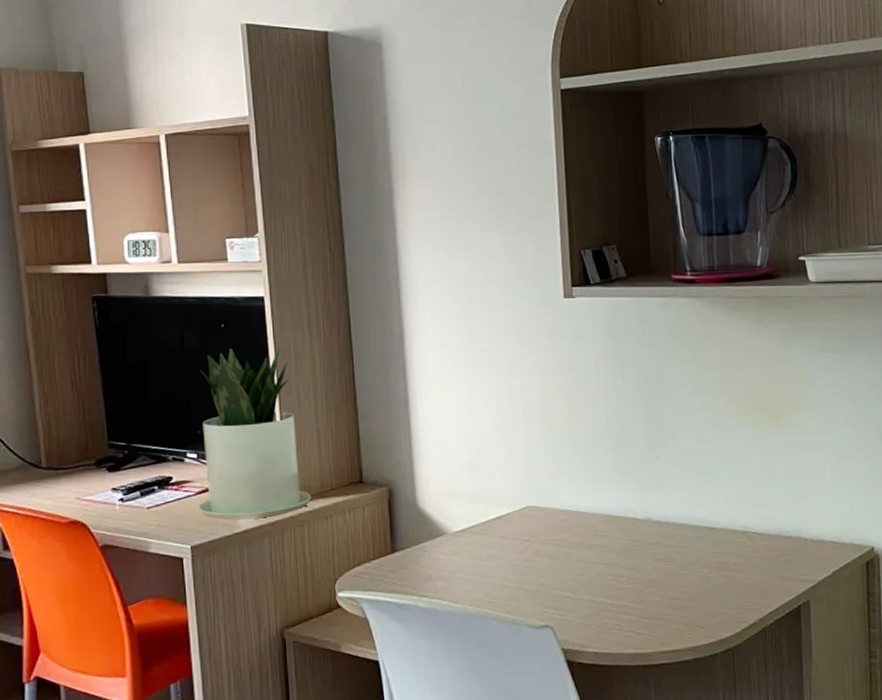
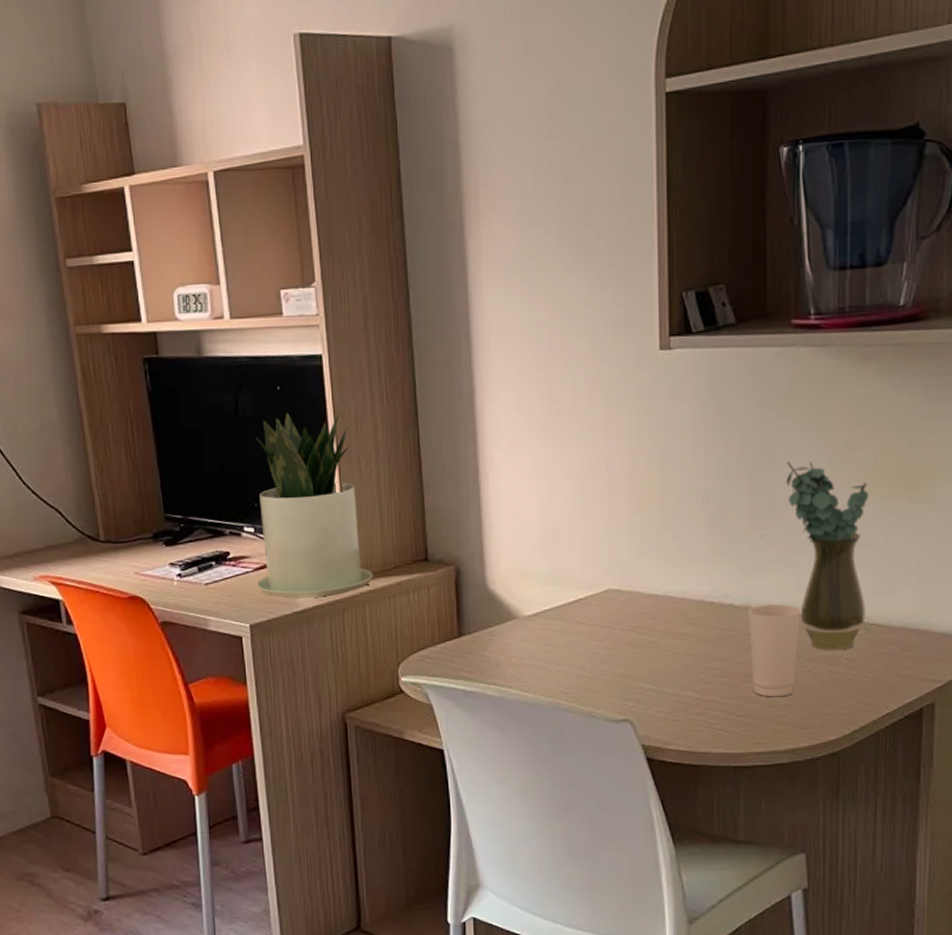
cup: none [649,517,694,601] -> present [748,604,801,697]
vase: none [674,393,748,557] -> present [786,461,869,650]

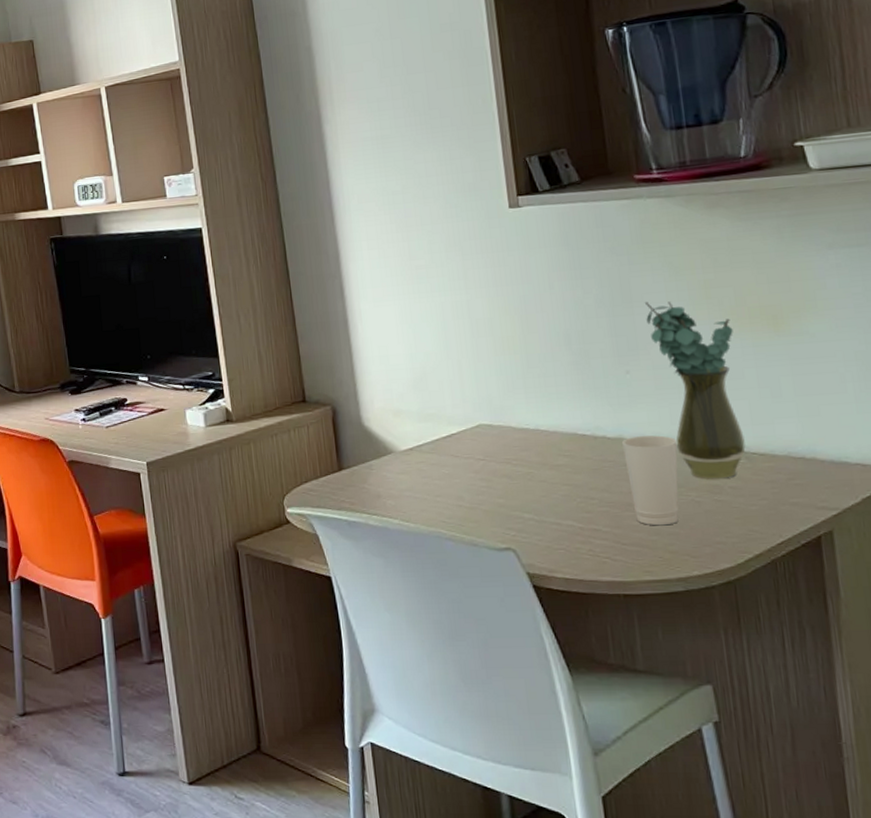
planter: present [256,411,373,599] -> none [147,274,256,439]

